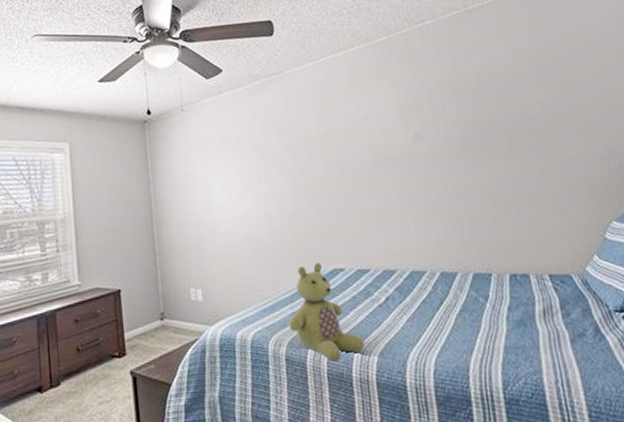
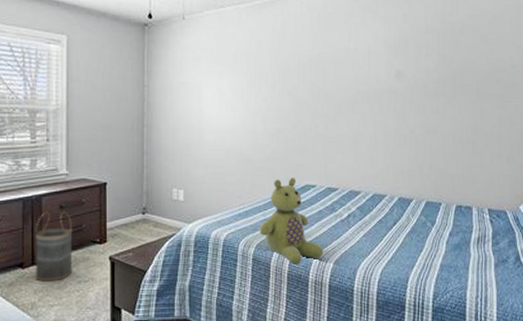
basket: none [51,325,93,406] -> present [34,211,73,282]

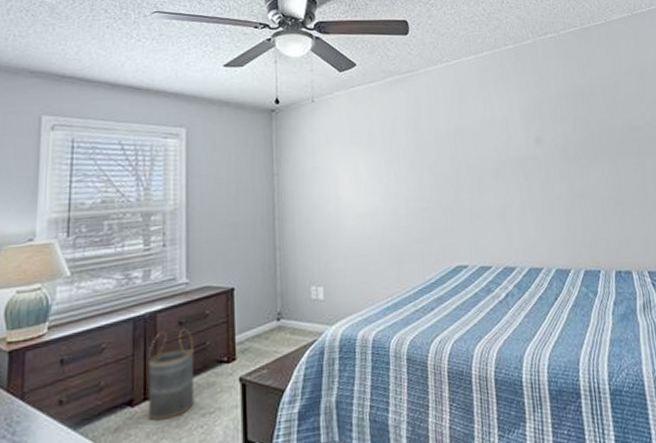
stuffed bear: present [260,178,324,266] -> none [411,259,485,361]

